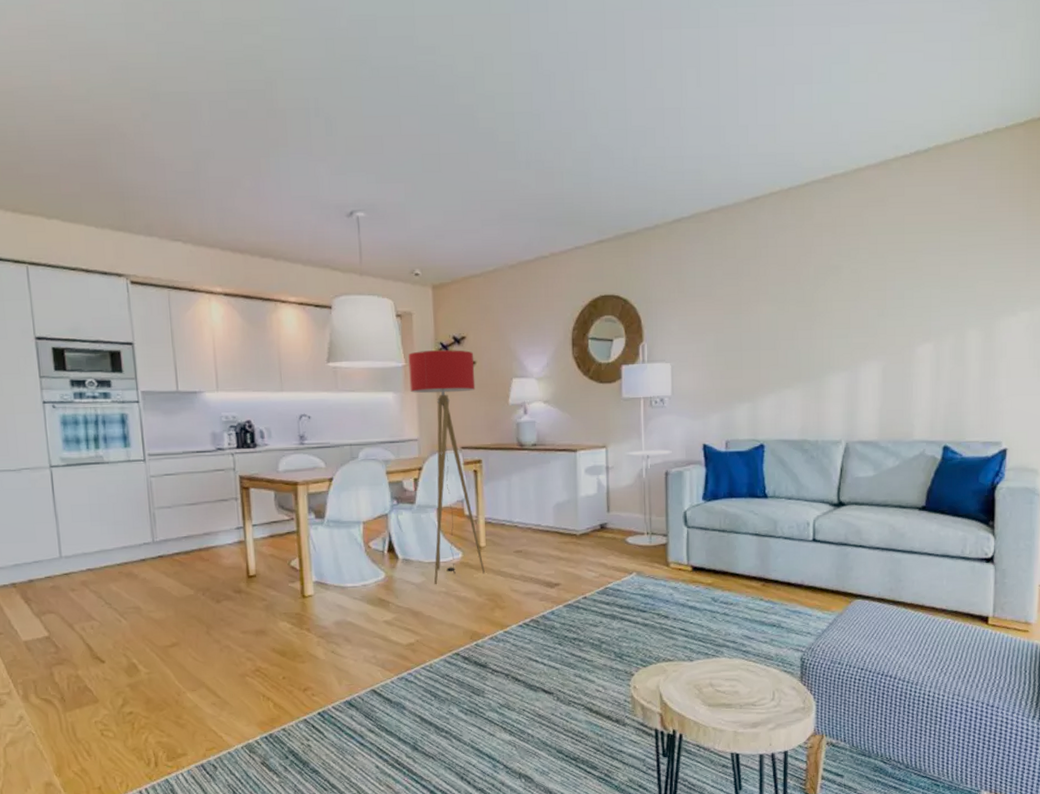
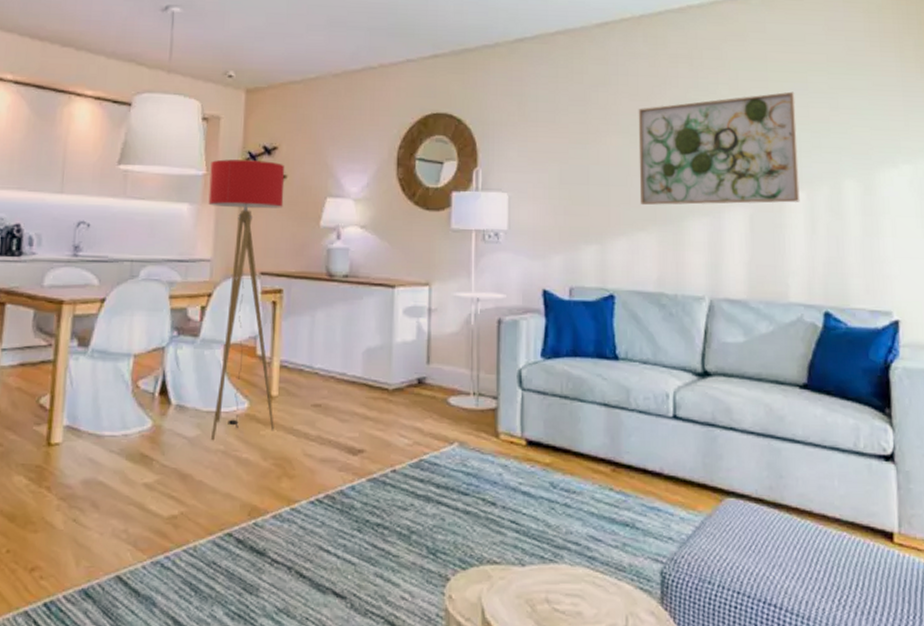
wall art: none [786,251,928,366] -> present [638,91,800,206]

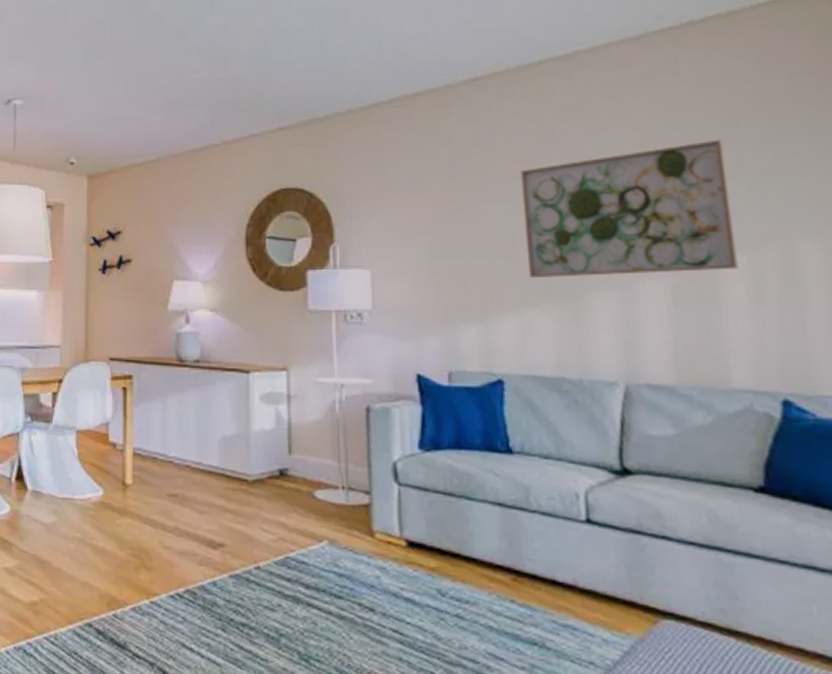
floor lamp: present [208,159,285,441] -> none [56,245,130,529]

